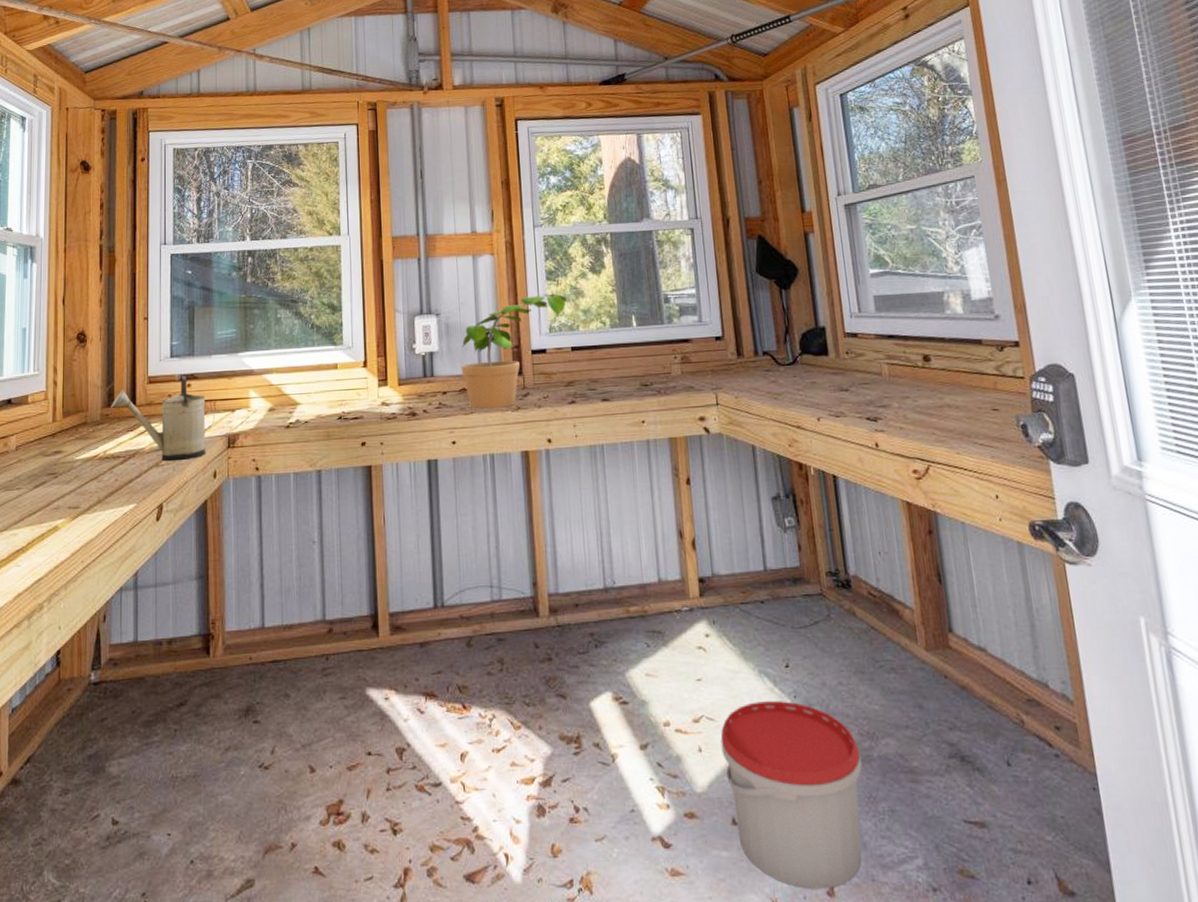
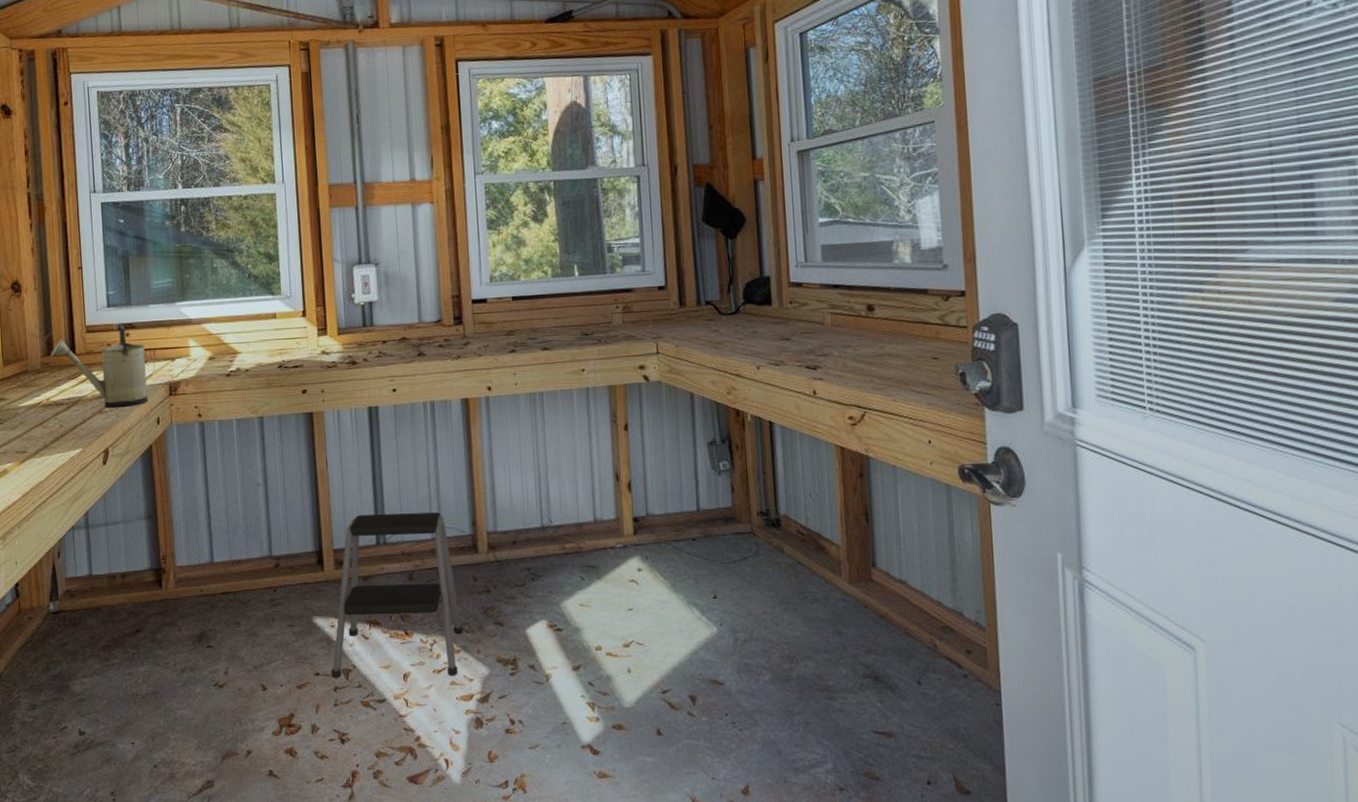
step stool: none [383,572,524,758] -> present [331,512,463,678]
potted plant: present [461,293,567,410] -> none [400,243,508,359]
bucket: present [720,701,862,889] -> none [649,628,781,789]

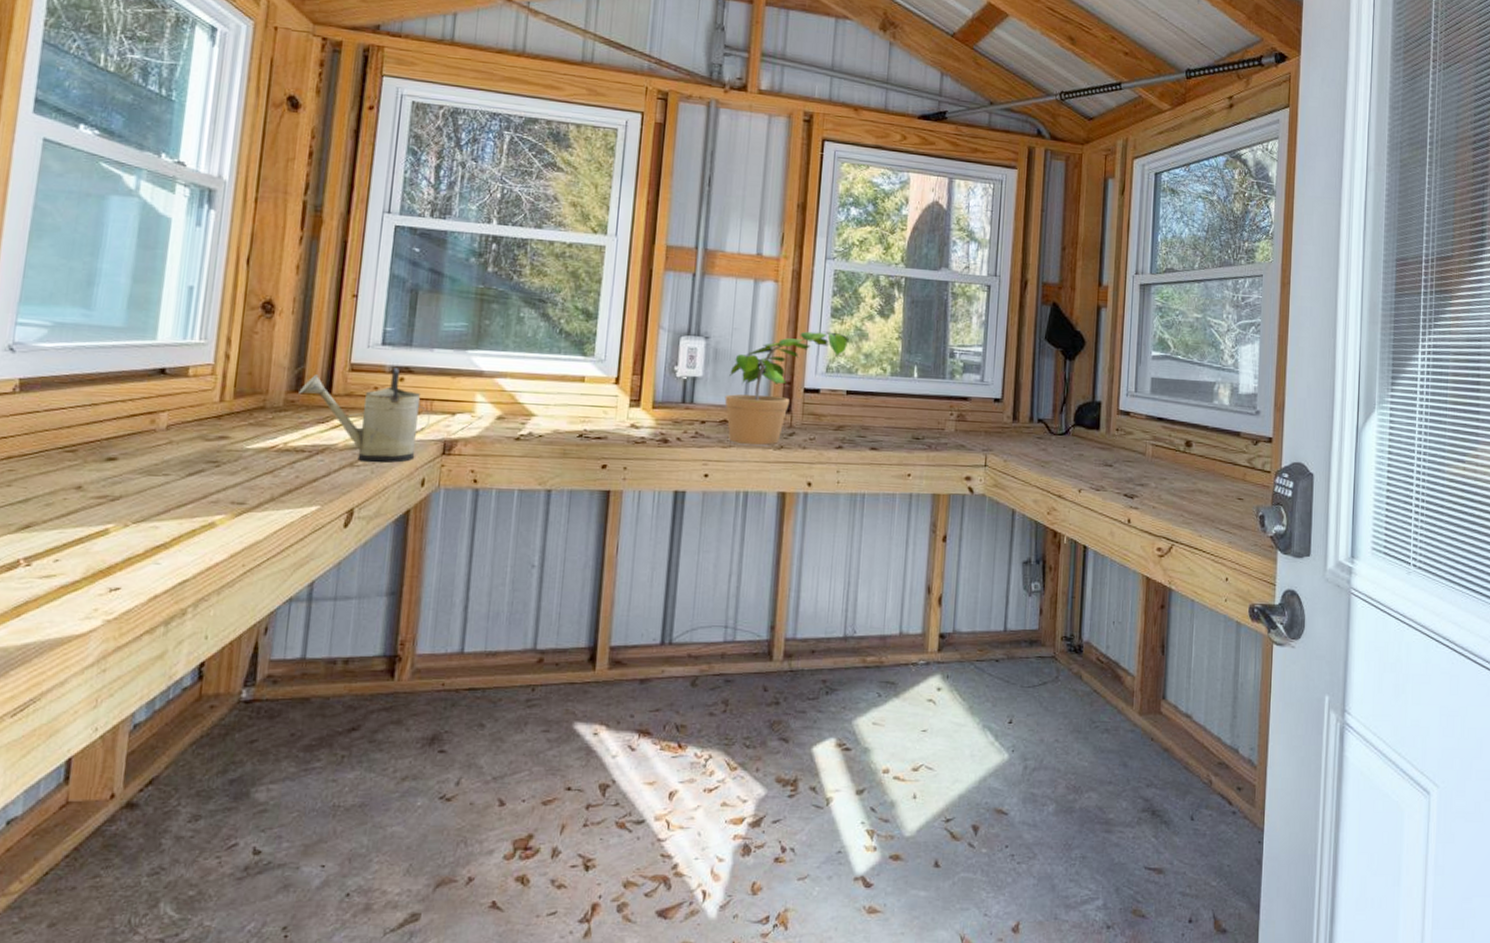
step stool: present [331,512,463,678] -> none [585,609,744,797]
potted plant: none [400,243,508,359] -> present [724,331,849,446]

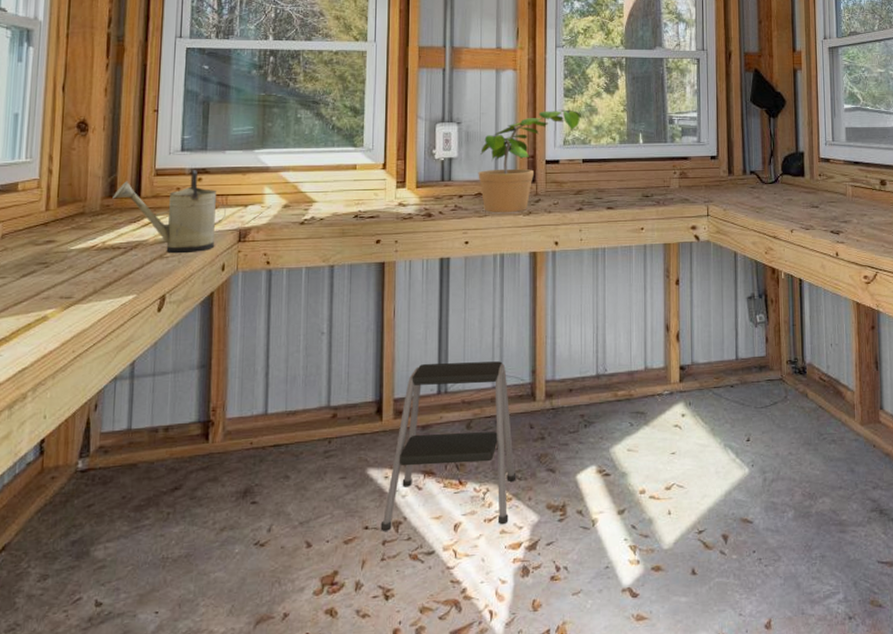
step stool: none [585,609,744,797] -> present [380,361,517,531]

